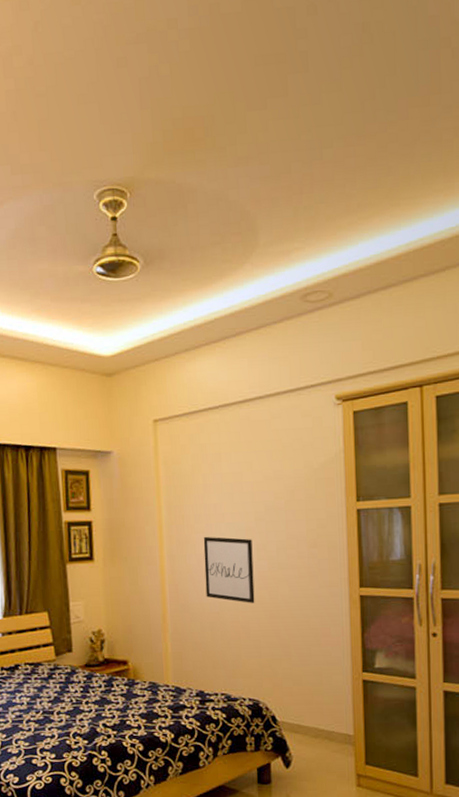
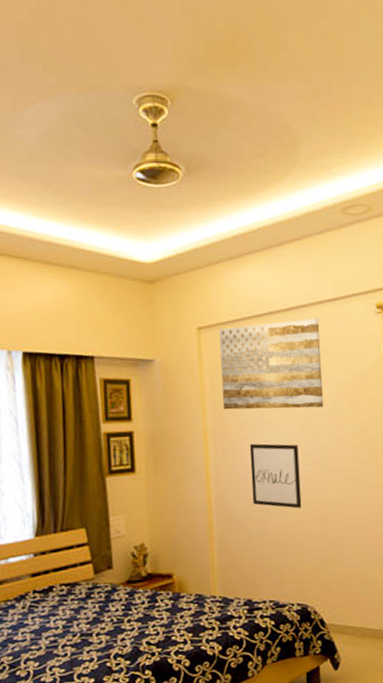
wall art: none [174,410,279,502] -> present [218,318,324,410]

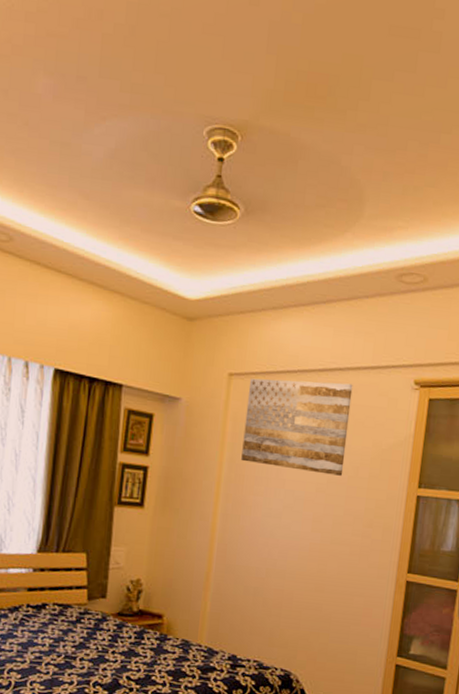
wall art: present [249,443,302,509] -> none [254,499,309,574]

